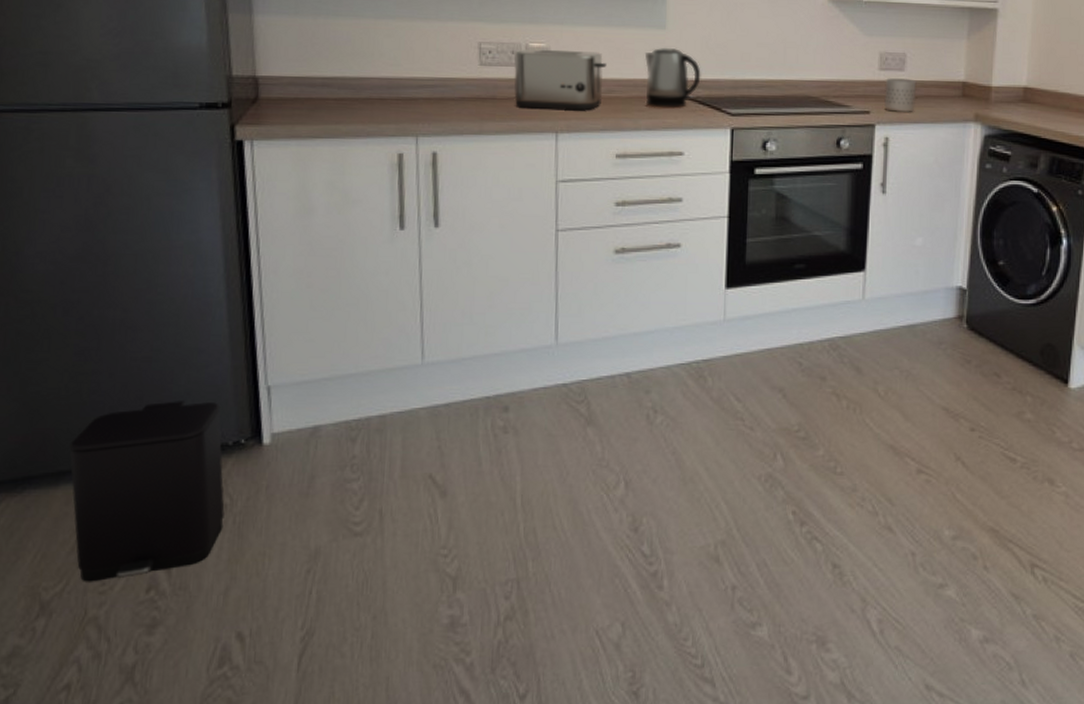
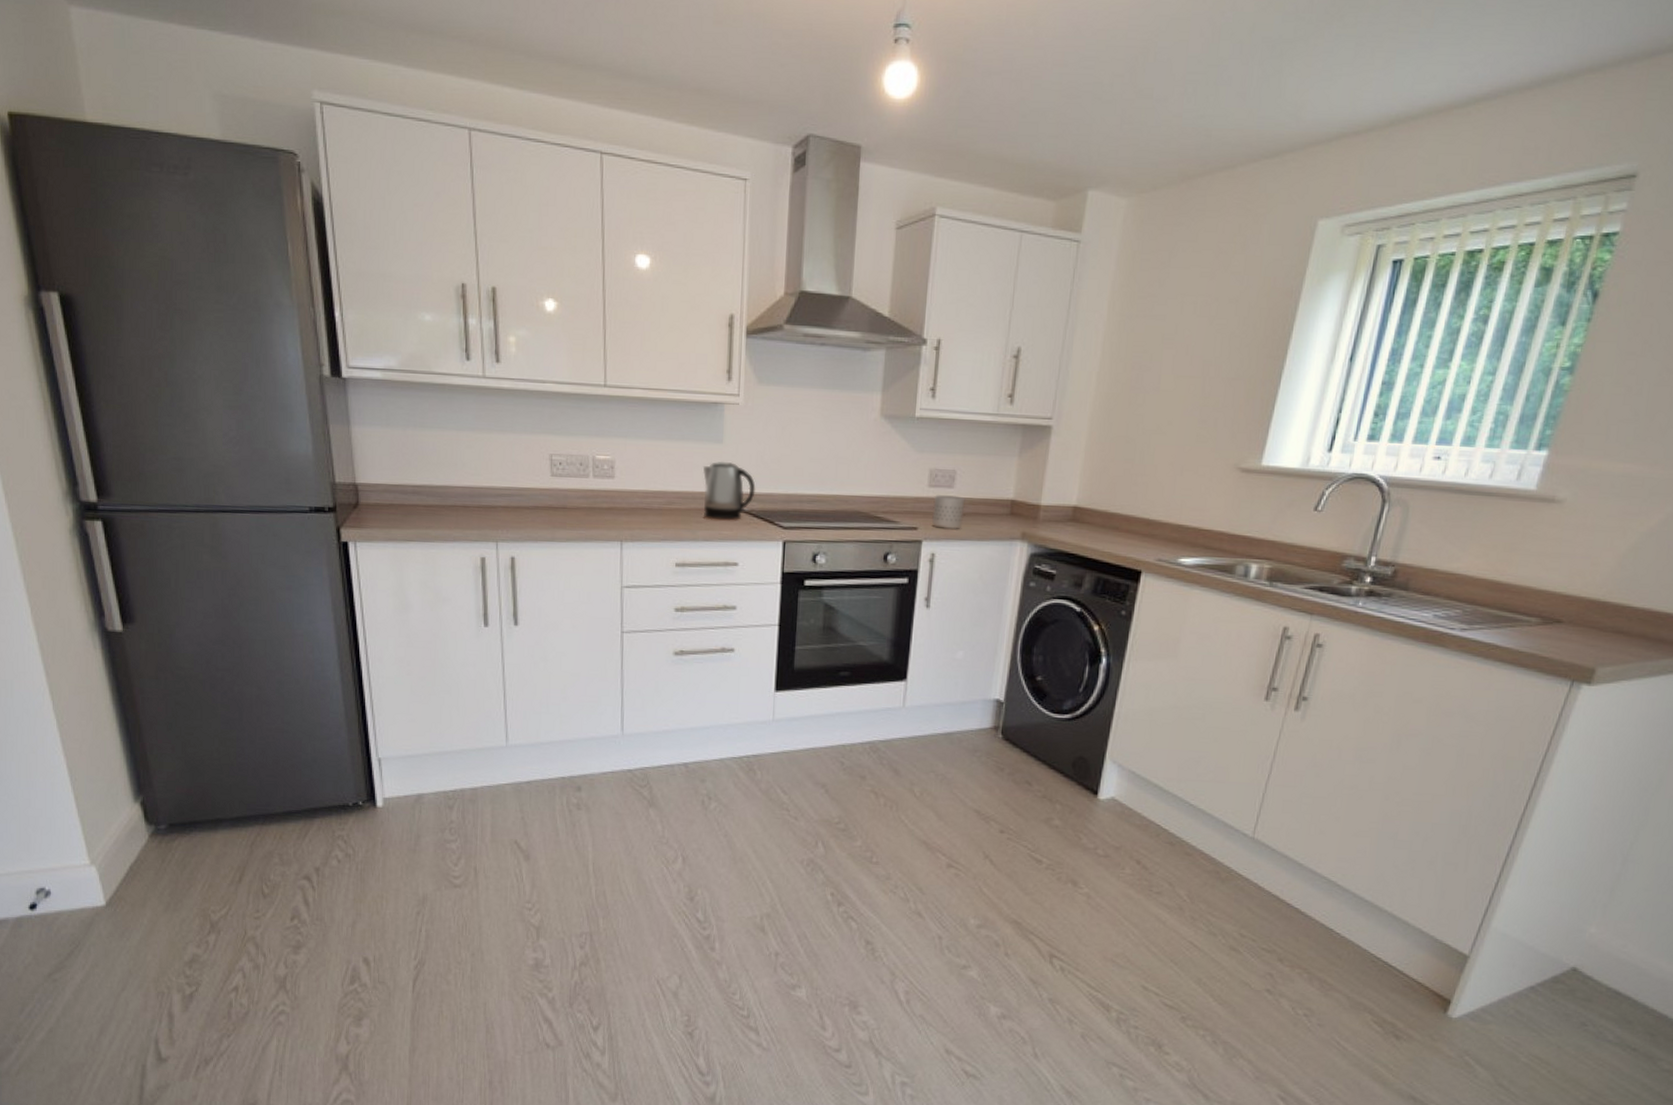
pedal bin: present [69,401,225,581] -> none [224,766,349,908]
toaster: present [513,48,607,111] -> none [581,461,667,522]

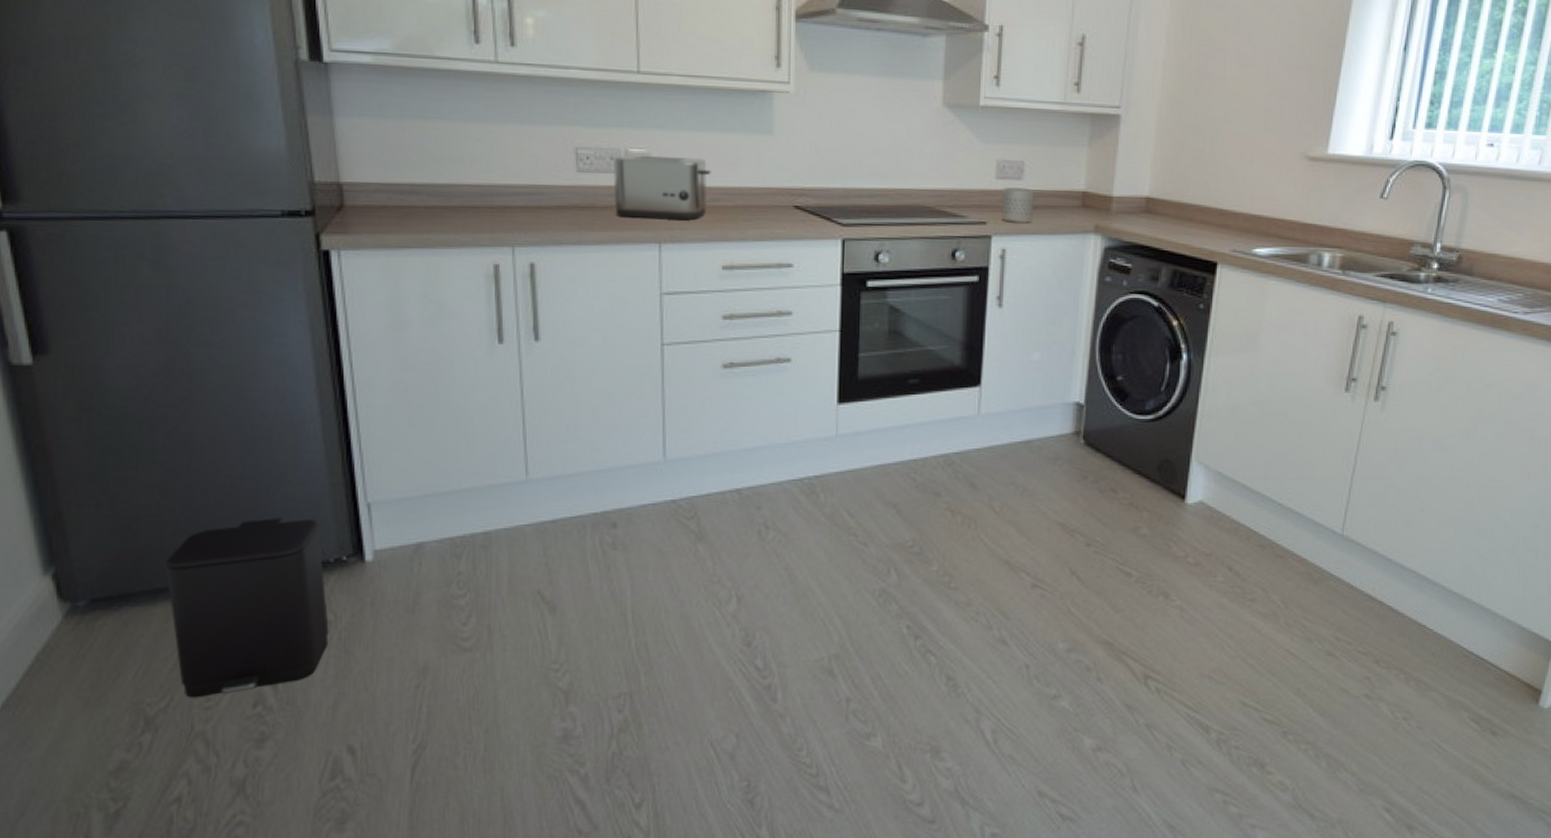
pedal bin: none [224,766,349,908] -> present [165,518,329,697]
toaster: none [581,461,667,522] -> present [612,154,711,221]
kettle: present [702,461,756,521] -> none [750,153,810,218]

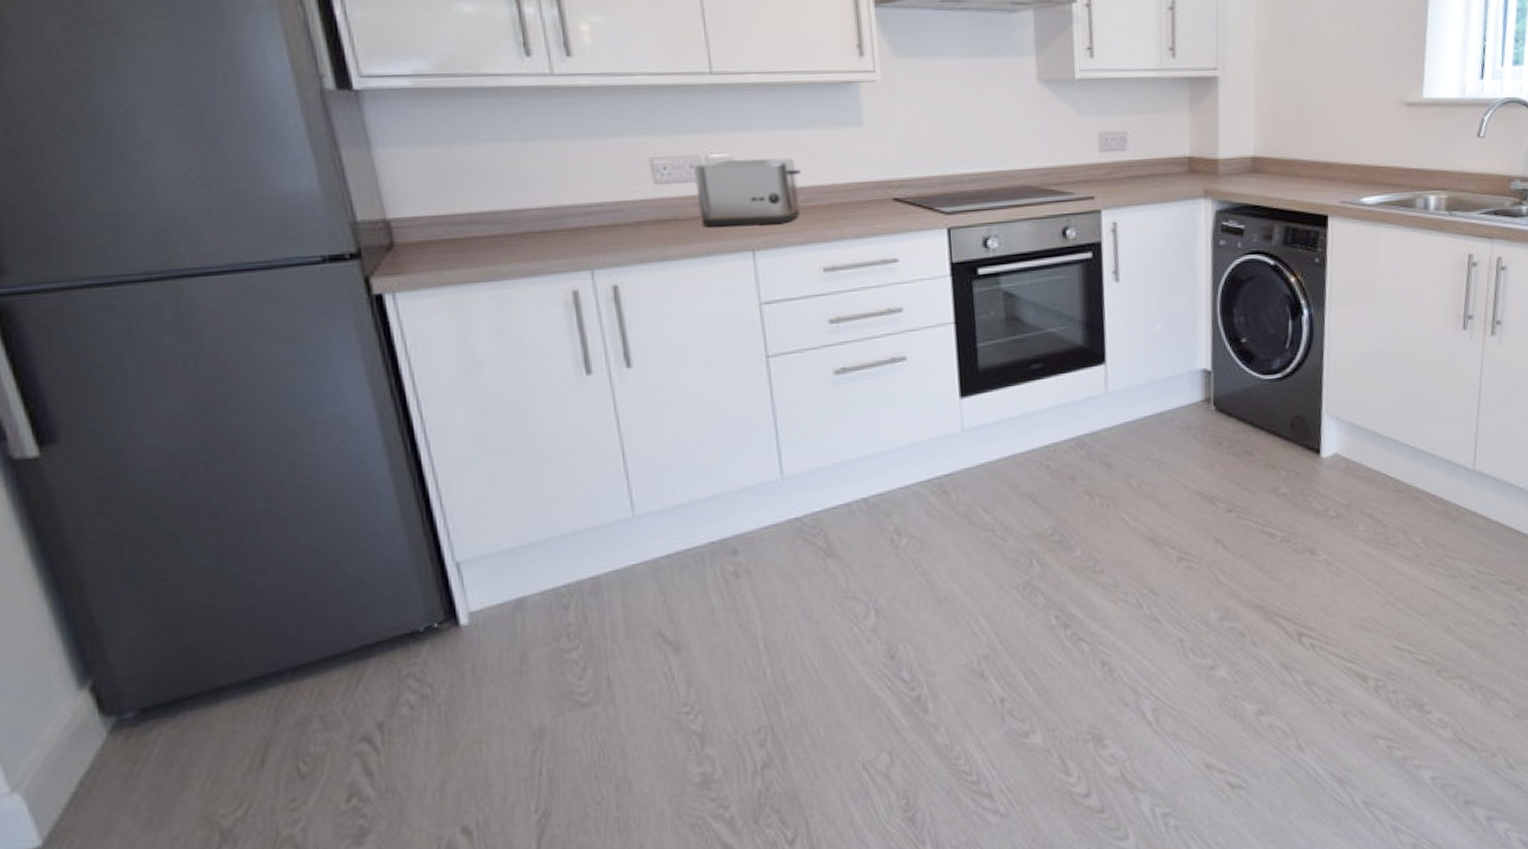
pedal bin: present [165,518,329,697] -> none [225,588,428,801]
mug: present [1001,187,1035,223] -> none [1107,158,1141,195]

